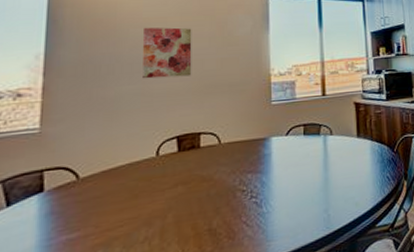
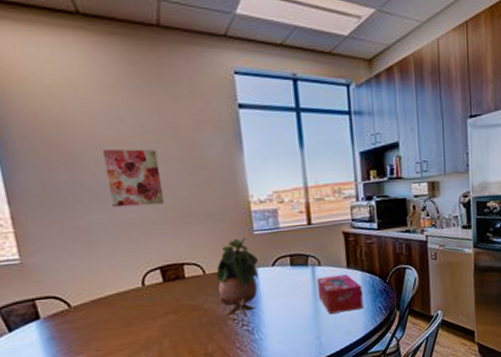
potted plant: none [231,107,274,187] -> present [216,237,259,316]
tissue box: none [328,144,372,184] -> present [317,274,364,314]

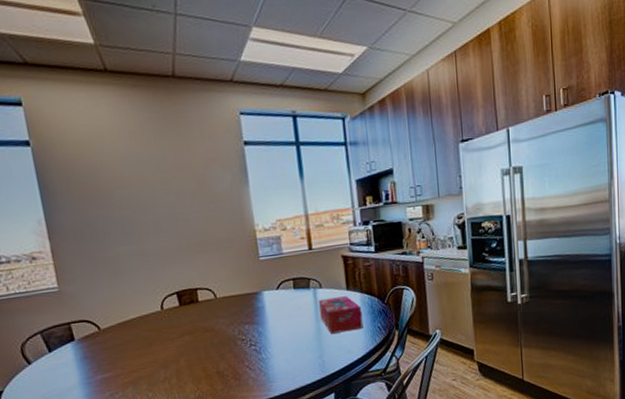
wall art: present [102,149,165,208] -> none [126,186,180,240]
potted plant: present [216,237,259,316] -> none [226,263,265,337]

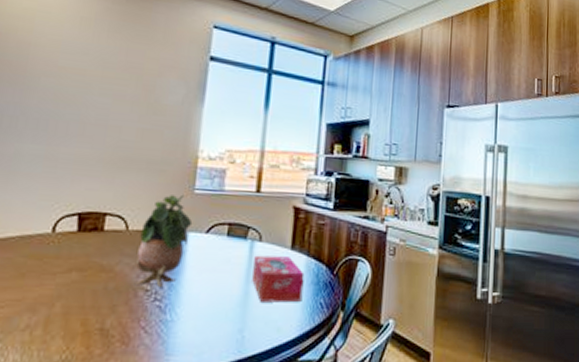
potted plant: none [226,263,265,337] -> present [136,194,193,288]

